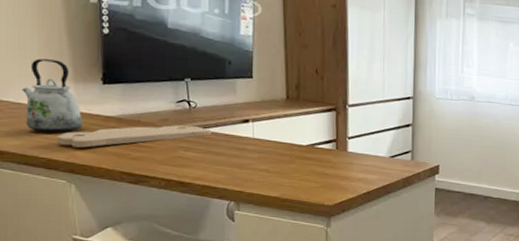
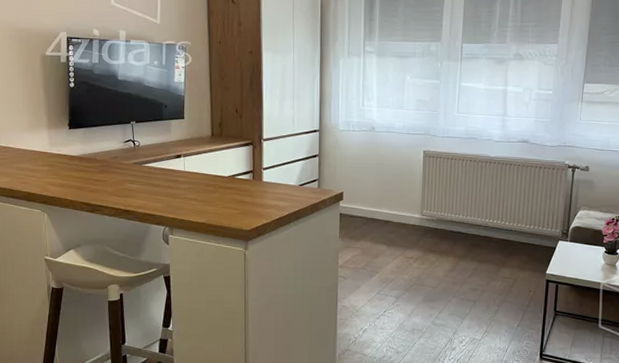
kettle: present [21,58,83,133] -> none [10,110,54,171]
cutting board: present [56,125,212,148] -> none [34,162,152,183]

